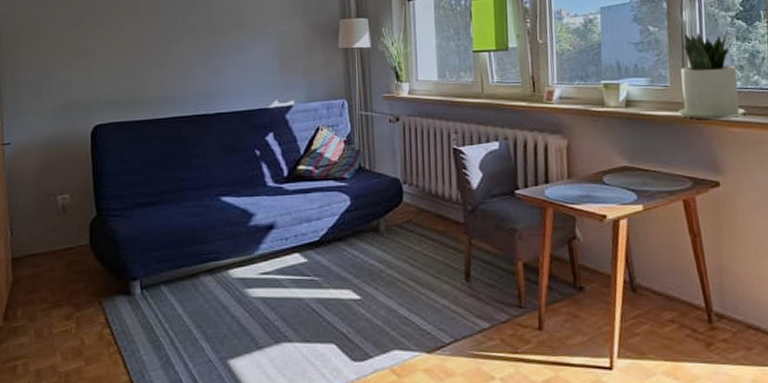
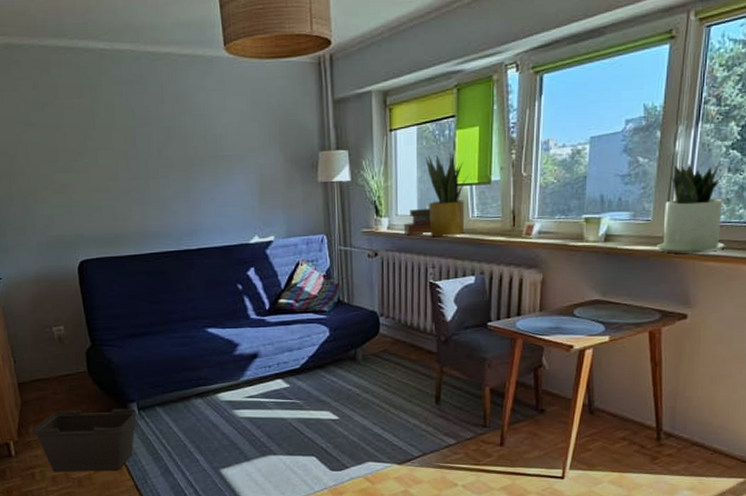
bicycle basket: none [21,287,139,365] -> present [33,408,137,473]
books: none [424,73,453,101] -> present [403,208,432,236]
planter: none [442,19,486,103] -> present [425,150,468,237]

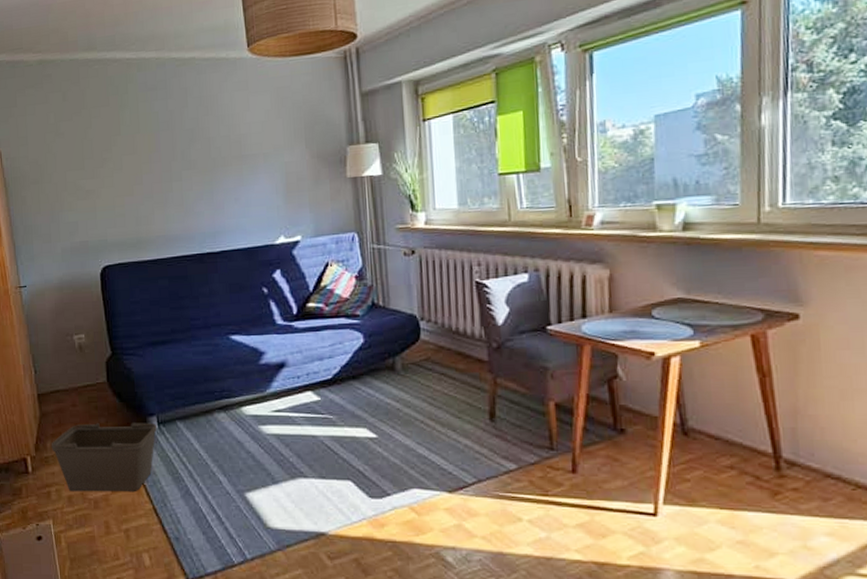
books: present [403,208,432,236] -> none [442,200,476,231]
planter: present [425,150,468,237] -> none [463,138,514,232]
planter: present [657,161,726,254] -> none [750,134,839,243]

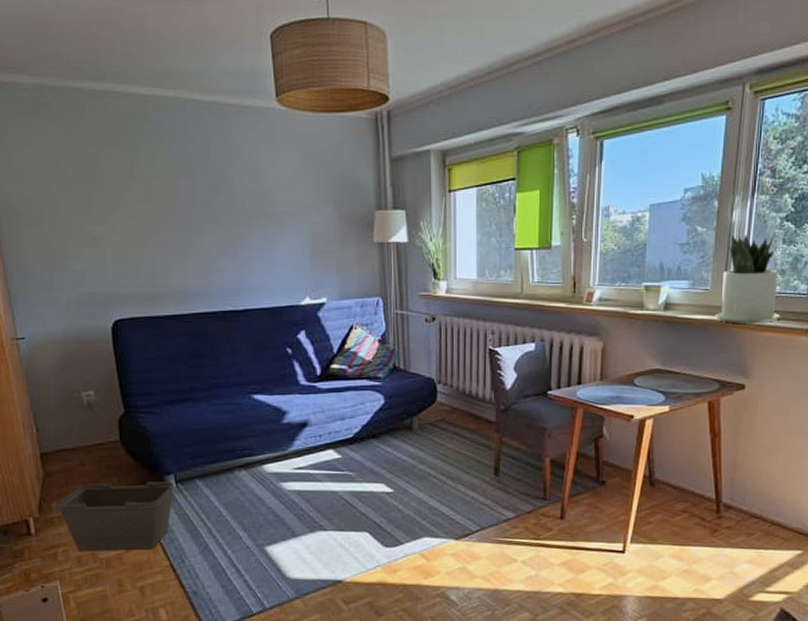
planter: none [750,134,839,243] -> present [715,232,781,324]

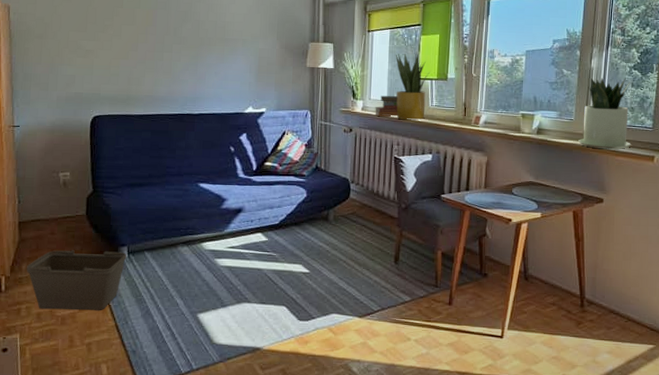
books: none [462,272,492,300] -> present [375,95,398,117]
planter: none [484,214,529,303] -> present [395,51,430,121]

